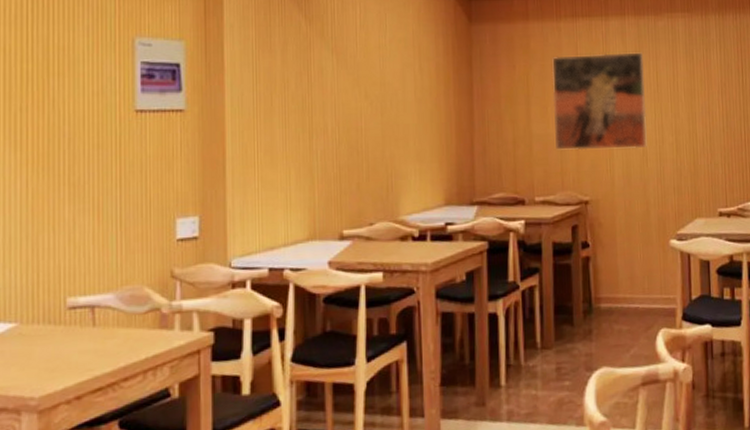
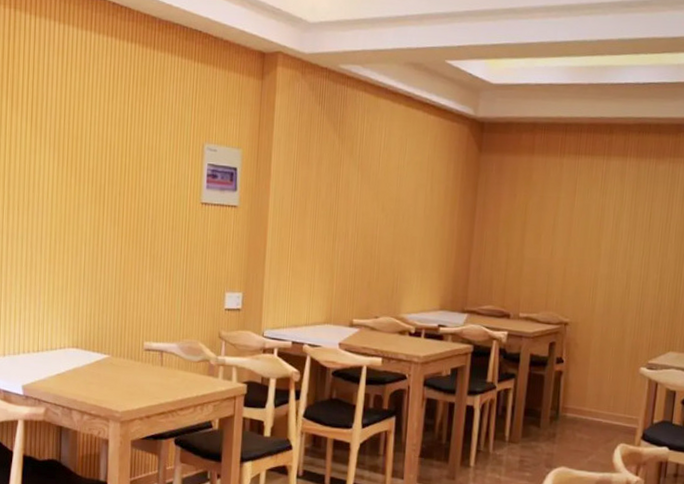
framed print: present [552,52,647,151] -> none [544,189,639,282]

